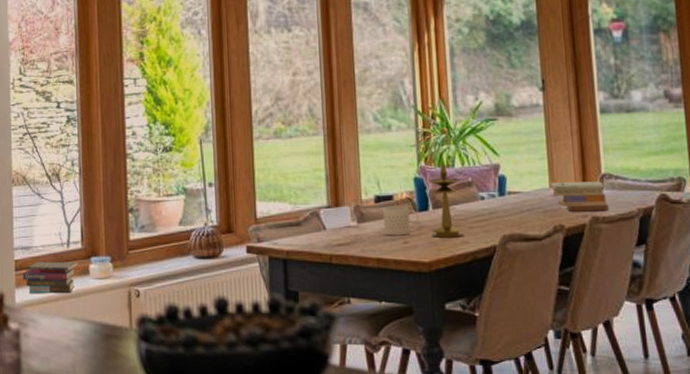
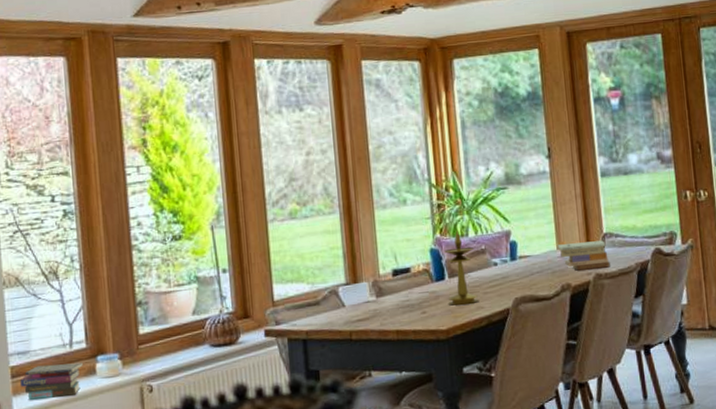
mug: present [383,205,420,236] -> none [401,277,437,308]

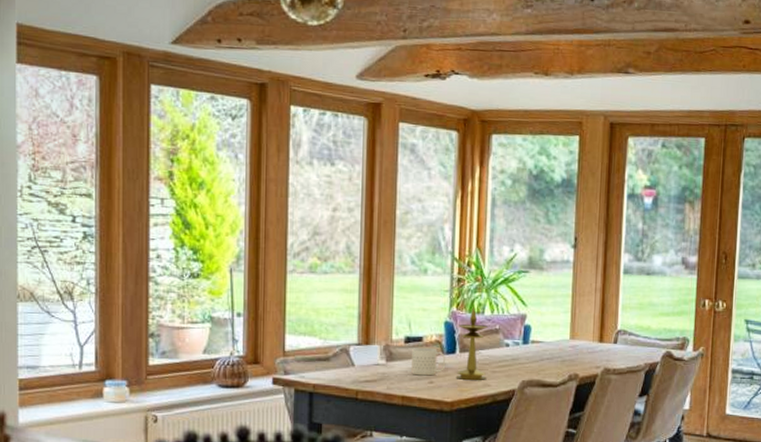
books: present [21,362,83,400] -> none [28,382,90,415]
mug: none [401,277,437,308] -> present [411,347,446,376]
books: present [557,240,610,271] -> none [570,335,620,364]

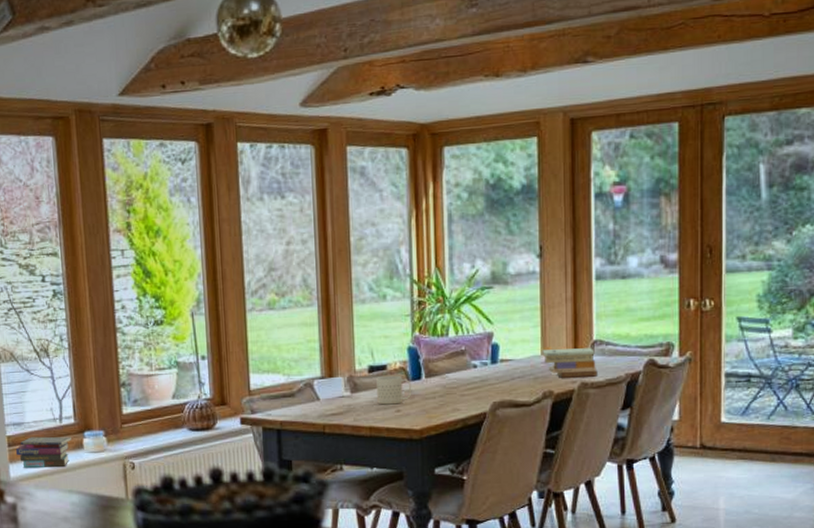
books: none [28,382,90,415] -> present [16,436,71,468]
candlestick: present [457,307,489,380] -> none [422,330,456,406]
books: none [570,335,620,364] -> present [542,348,598,378]

